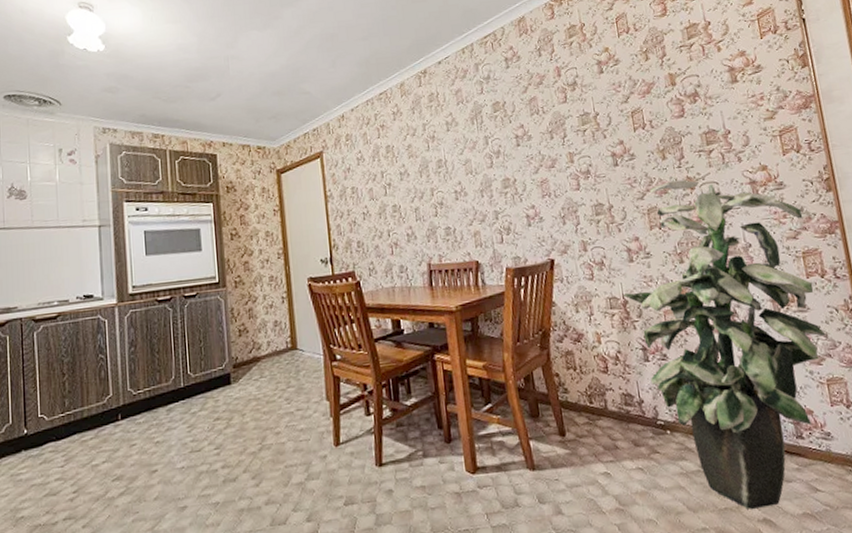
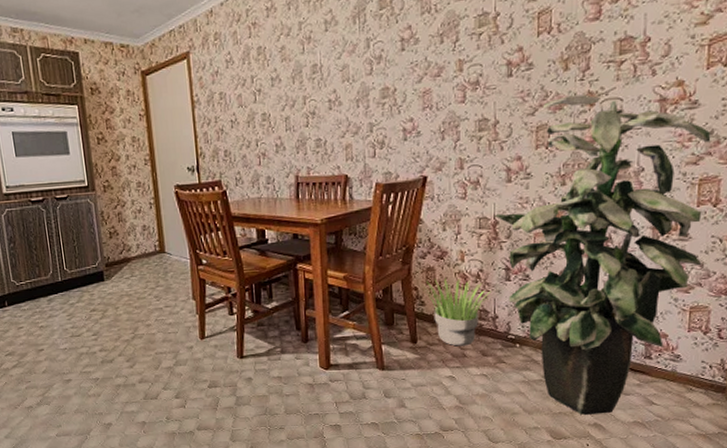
potted plant: none [562,362,633,437] -> present [421,278,491,346]

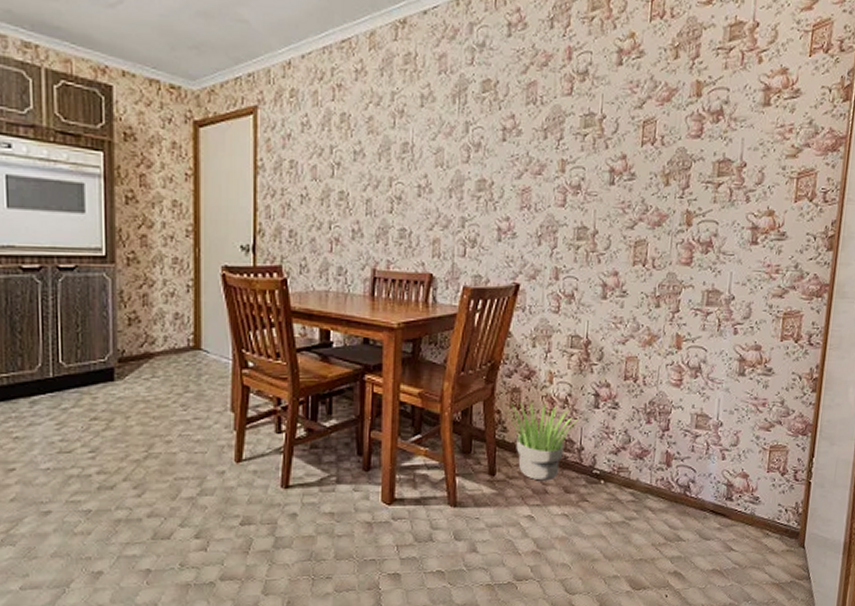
indoor plant: present [494,94,712,415] -> none [586,212,796,562]

